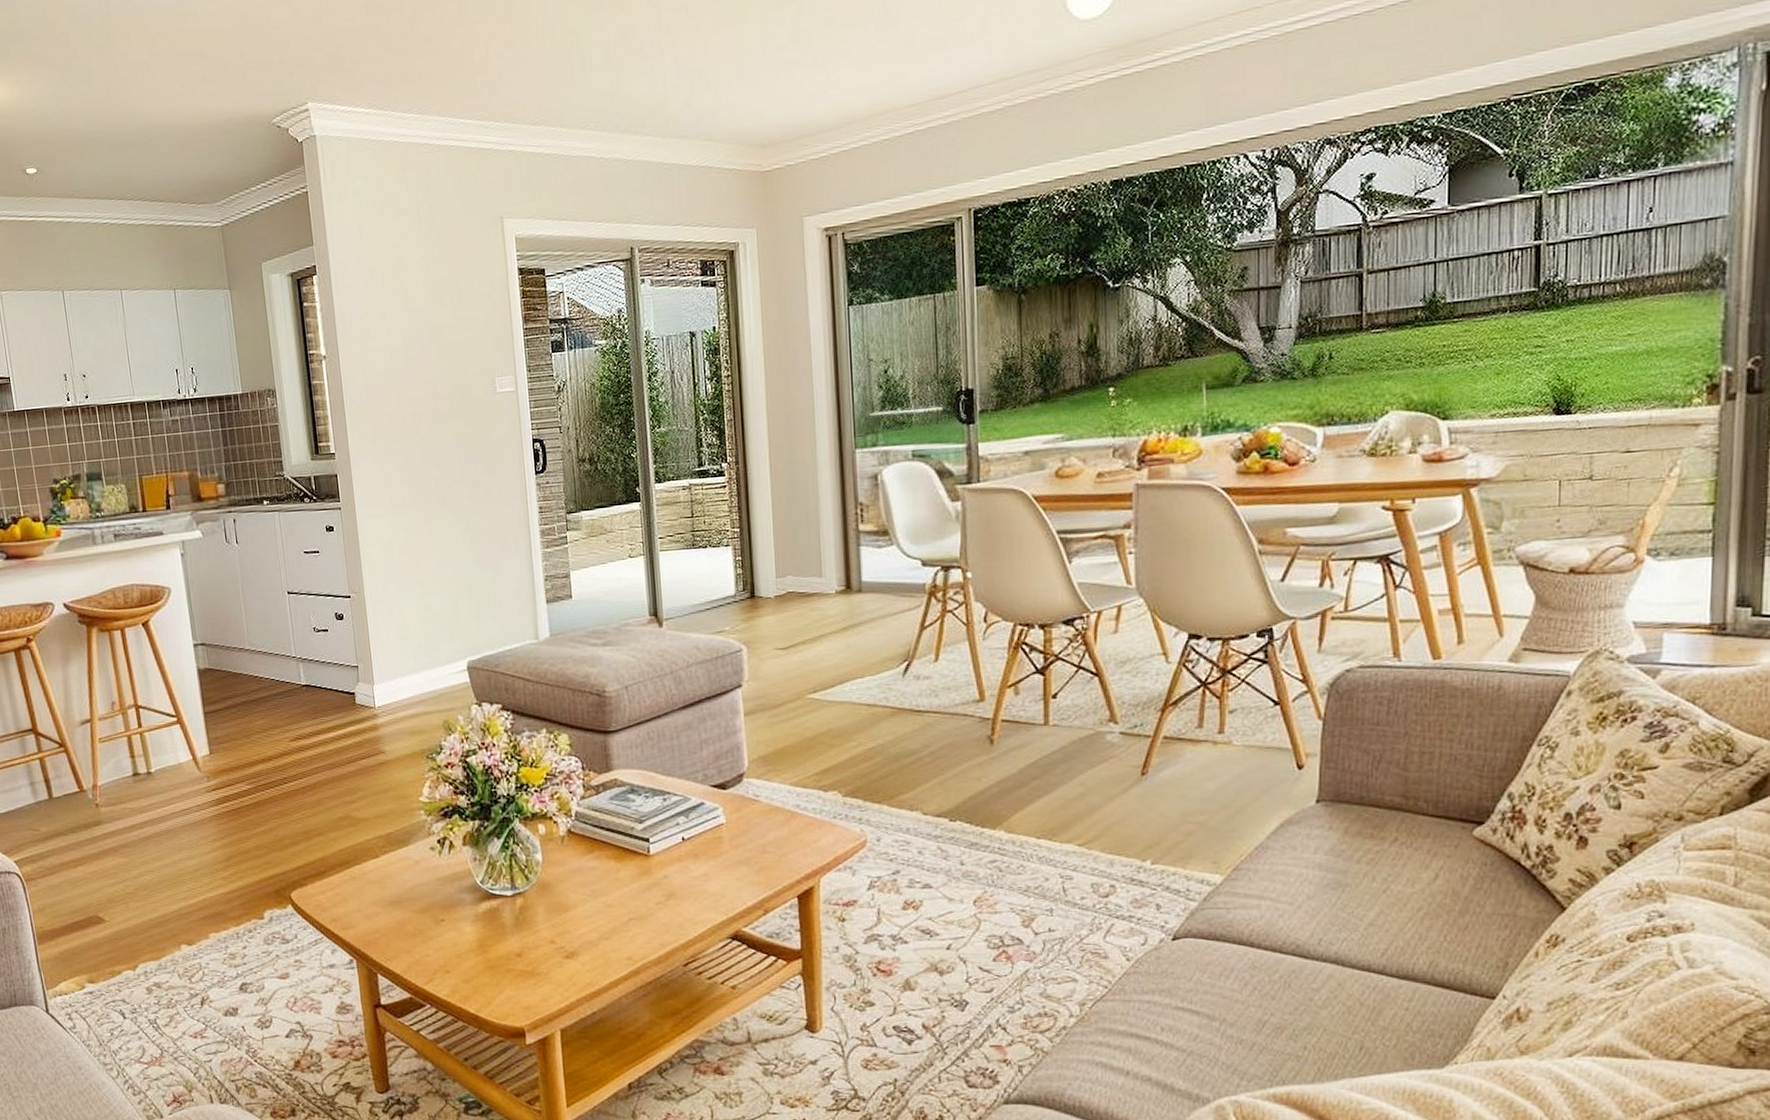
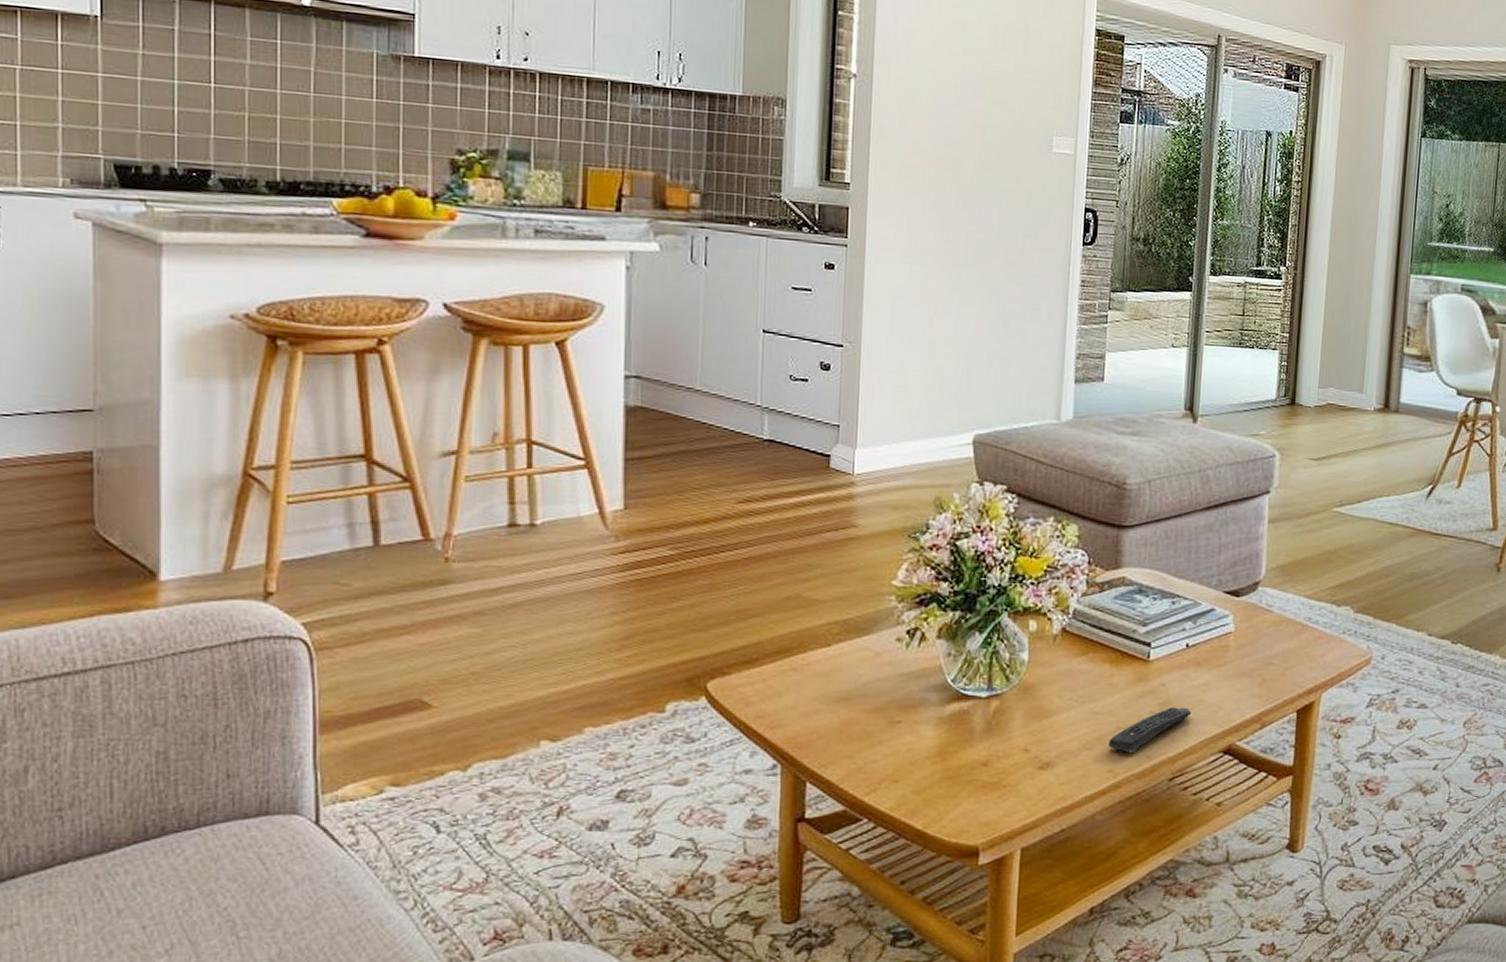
remote control: none [623,897,695,941] -> present [1108,707,1191,752]

